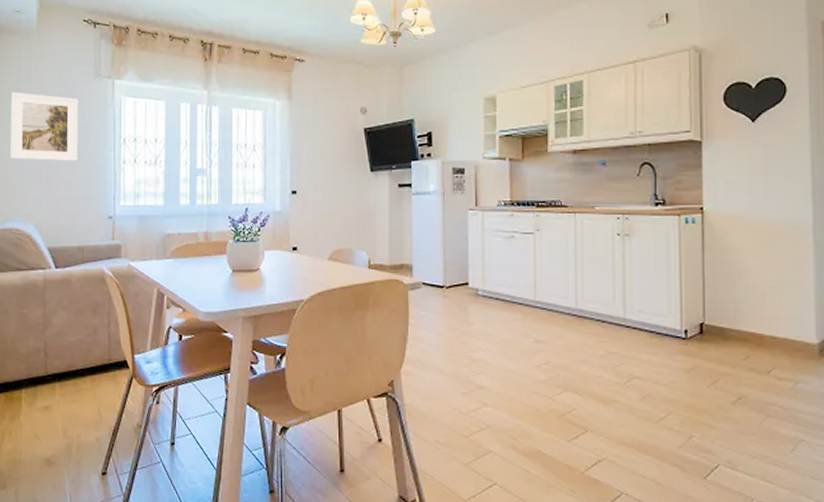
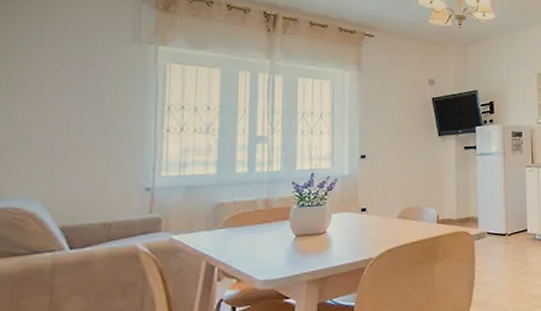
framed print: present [11,92,78,161] -> none [10,54,110,131]

